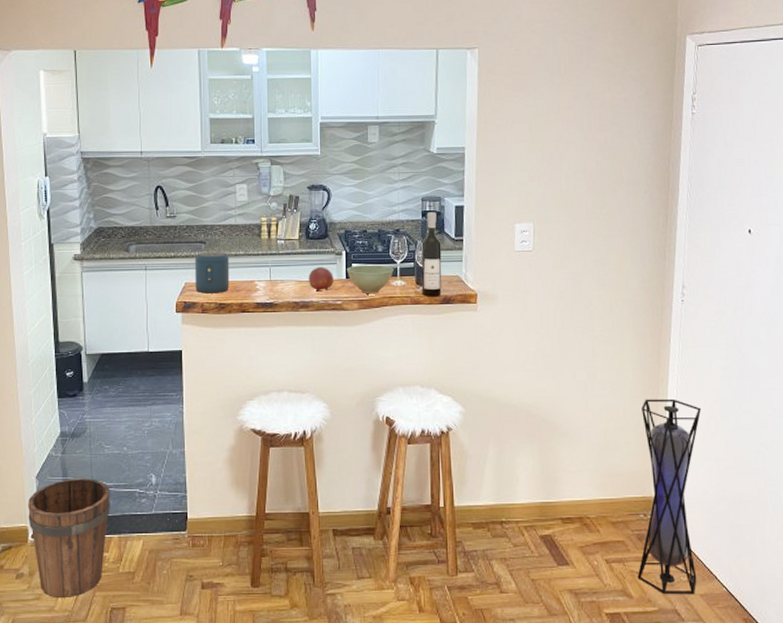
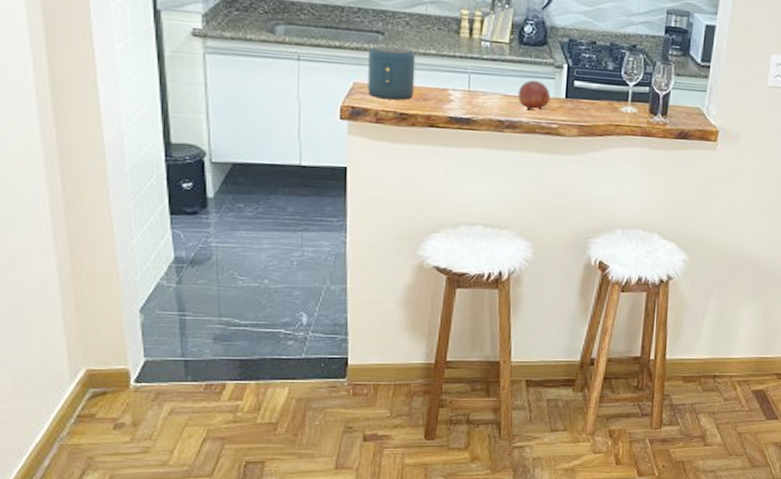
bucket: present [28,478,110,597] -> none [129,314,245,451]
bowl: present [347,264,394,294] -> none [567,83,625,120]
bottle: present [421,212,442,297] -> none [655,28,684,130]

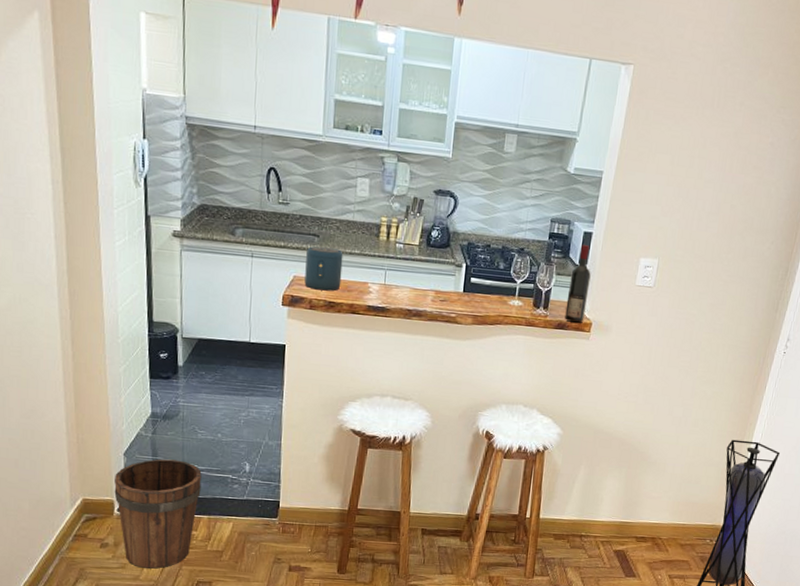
bucket: none [129,314,245,451] -> present [114,459,202,569]
fruit: present [517,80,550,110] -> none [423,276,451,302]
wine bottle: none [687,39,716,131] -> present [564,244,591,323]

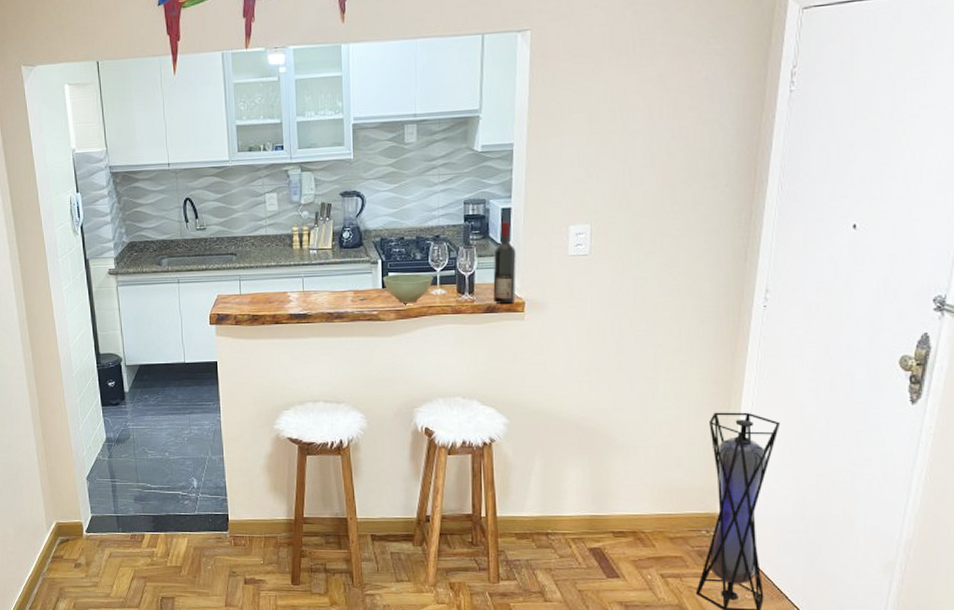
bucket: present [114,459,202,569] -> none [81,480,156,586]
speaker: present [304,246,343,291] -> none [227,263,262,306]
bowl: none [465,279,513,312] -> present [383,273,433,304]

